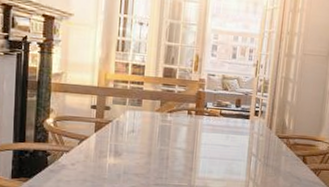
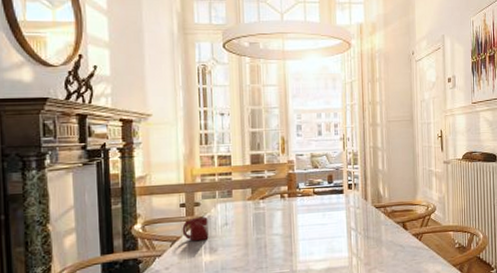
cup: none [90,120,116,144] -> present [182,216,209,242]

